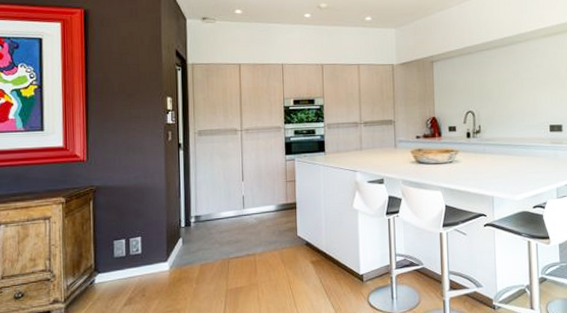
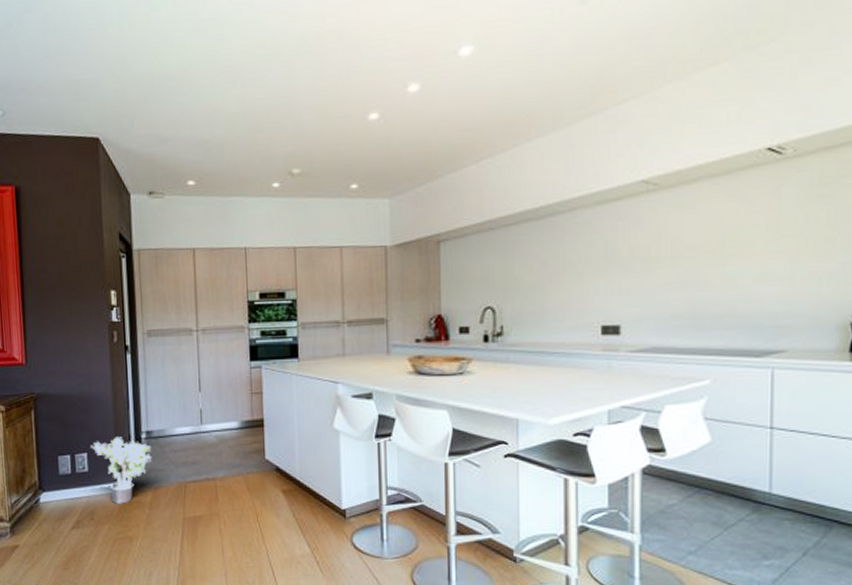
potted plant: none [144,221,200,281] -> present [91,437,152,504]

